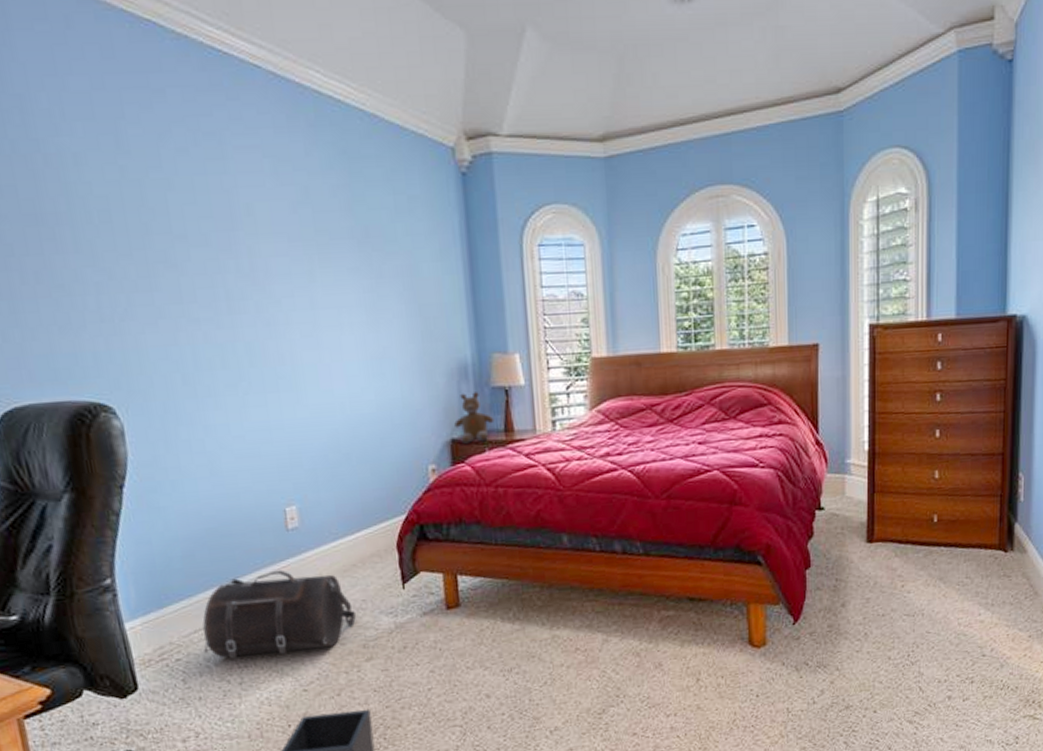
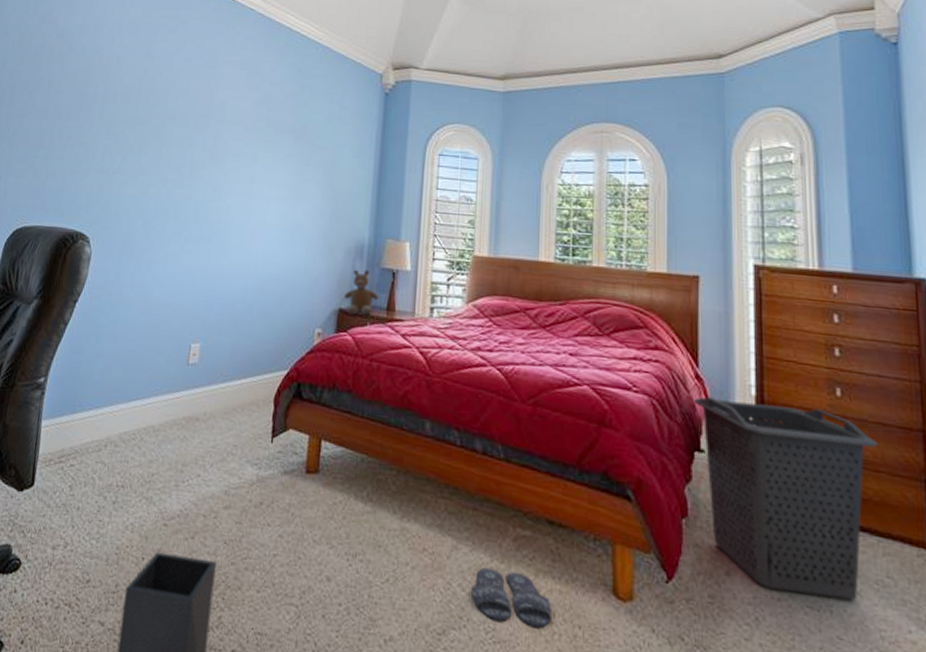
duffel bag: present [202,569,356,659] -> none [94,399,225,486]
slippers: none [623,647,698,691] -> present [470,567,552,629]
laundry basket: none [814,451,967,609] -> present [693,397,878,600]

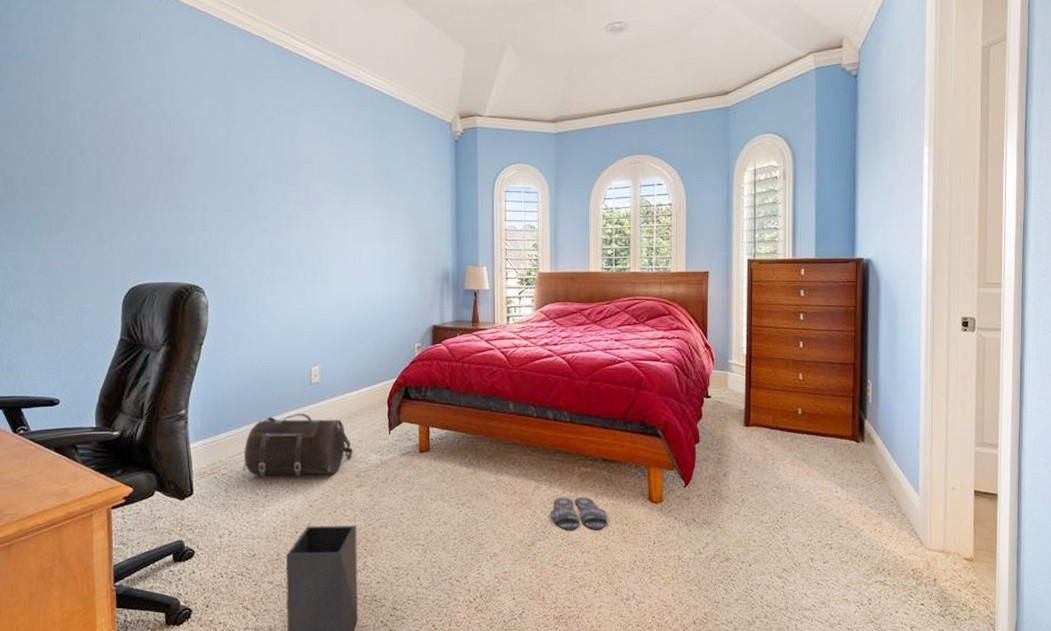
duffel bag: none [94,399,225,486] -> present [242,413,353,477]
stuffed bear: present [344,269,379,316] -> none [436,292,465,329]
laundry basket: present [693,397,878,600] -> none [704,358,825,481]

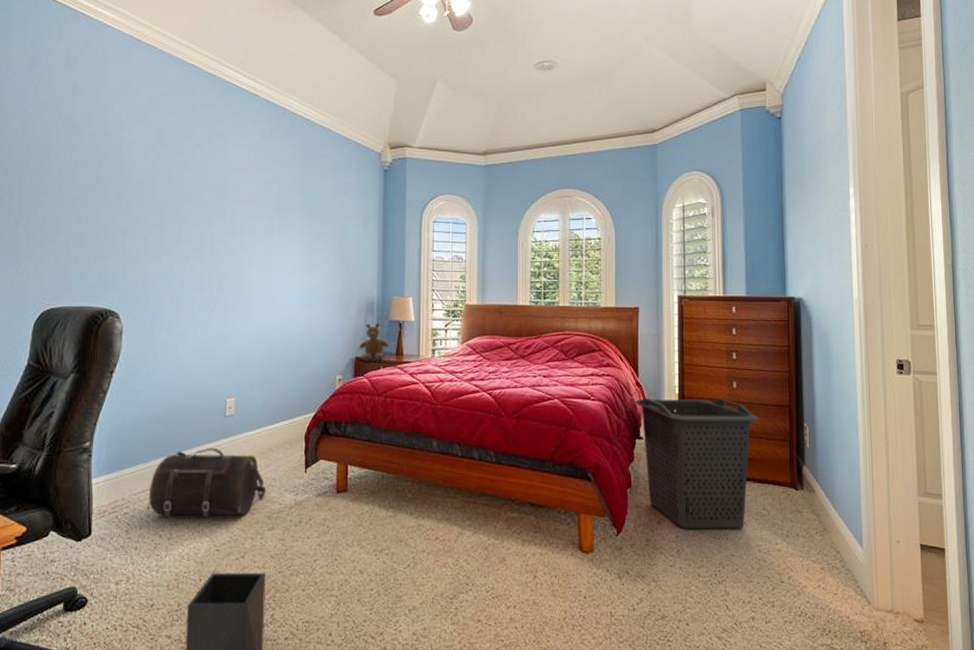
stuffed bear: none [436,292,465,329] -> present [359,323,389,361]
slippers: present [550,496,607,531] -> none [474,544,535,583]
laundry basket: none [704,358,825,481] -> present [635,398,760,530]

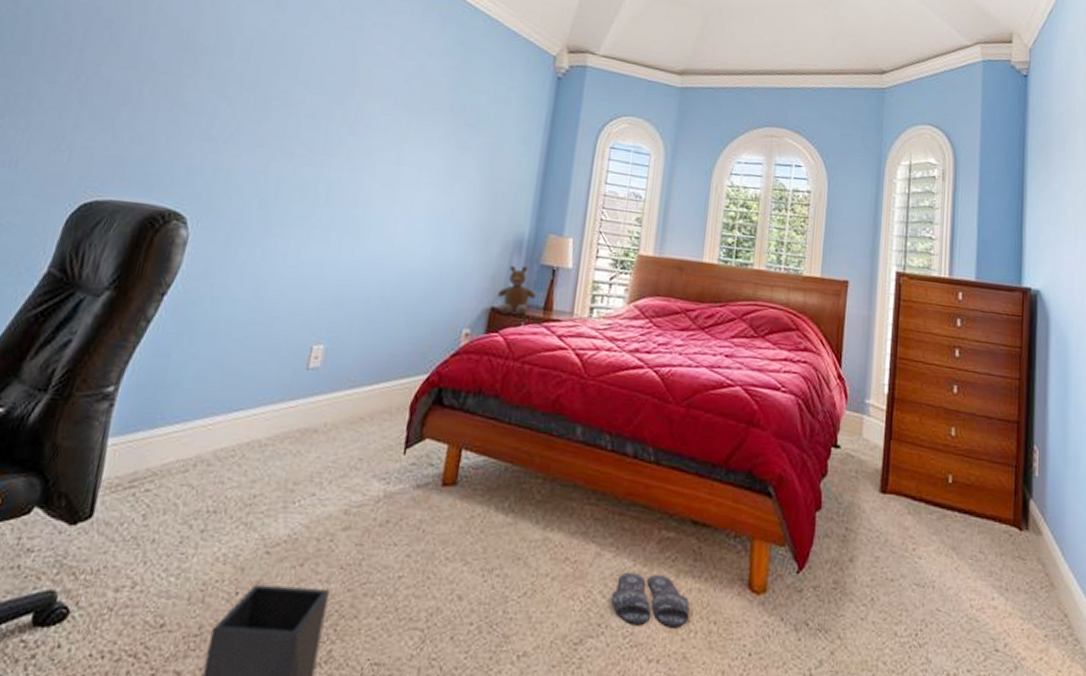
duffel bag: present [146,447,266,517] -> none [177,409,348,507]
slippers: none [474,544,535,583] -> present [611,572,690,628]
laundry basket: present [635,398,760,530] -> none [834,395,982,575]

